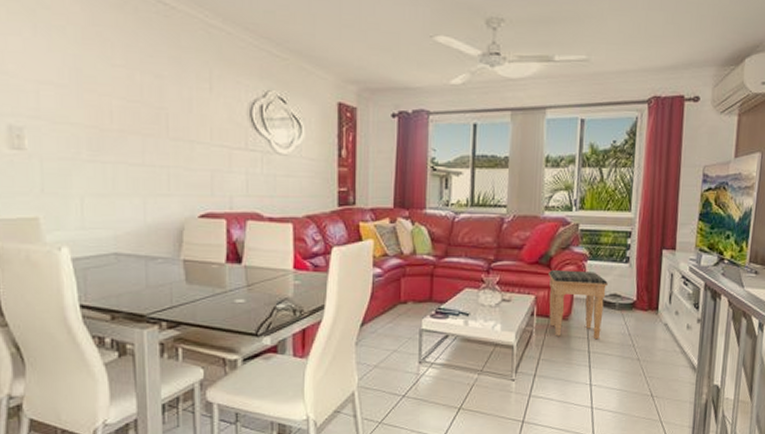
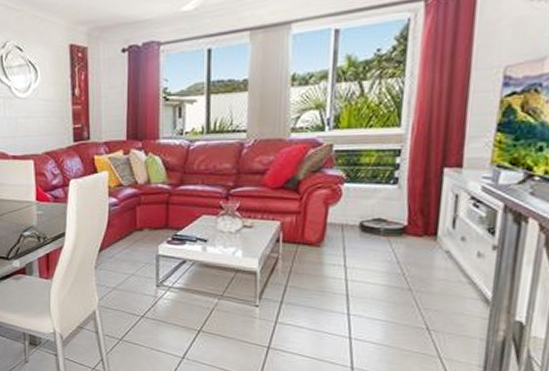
footstool: present [549,269,608,340] -> none [296,193,370,268]

